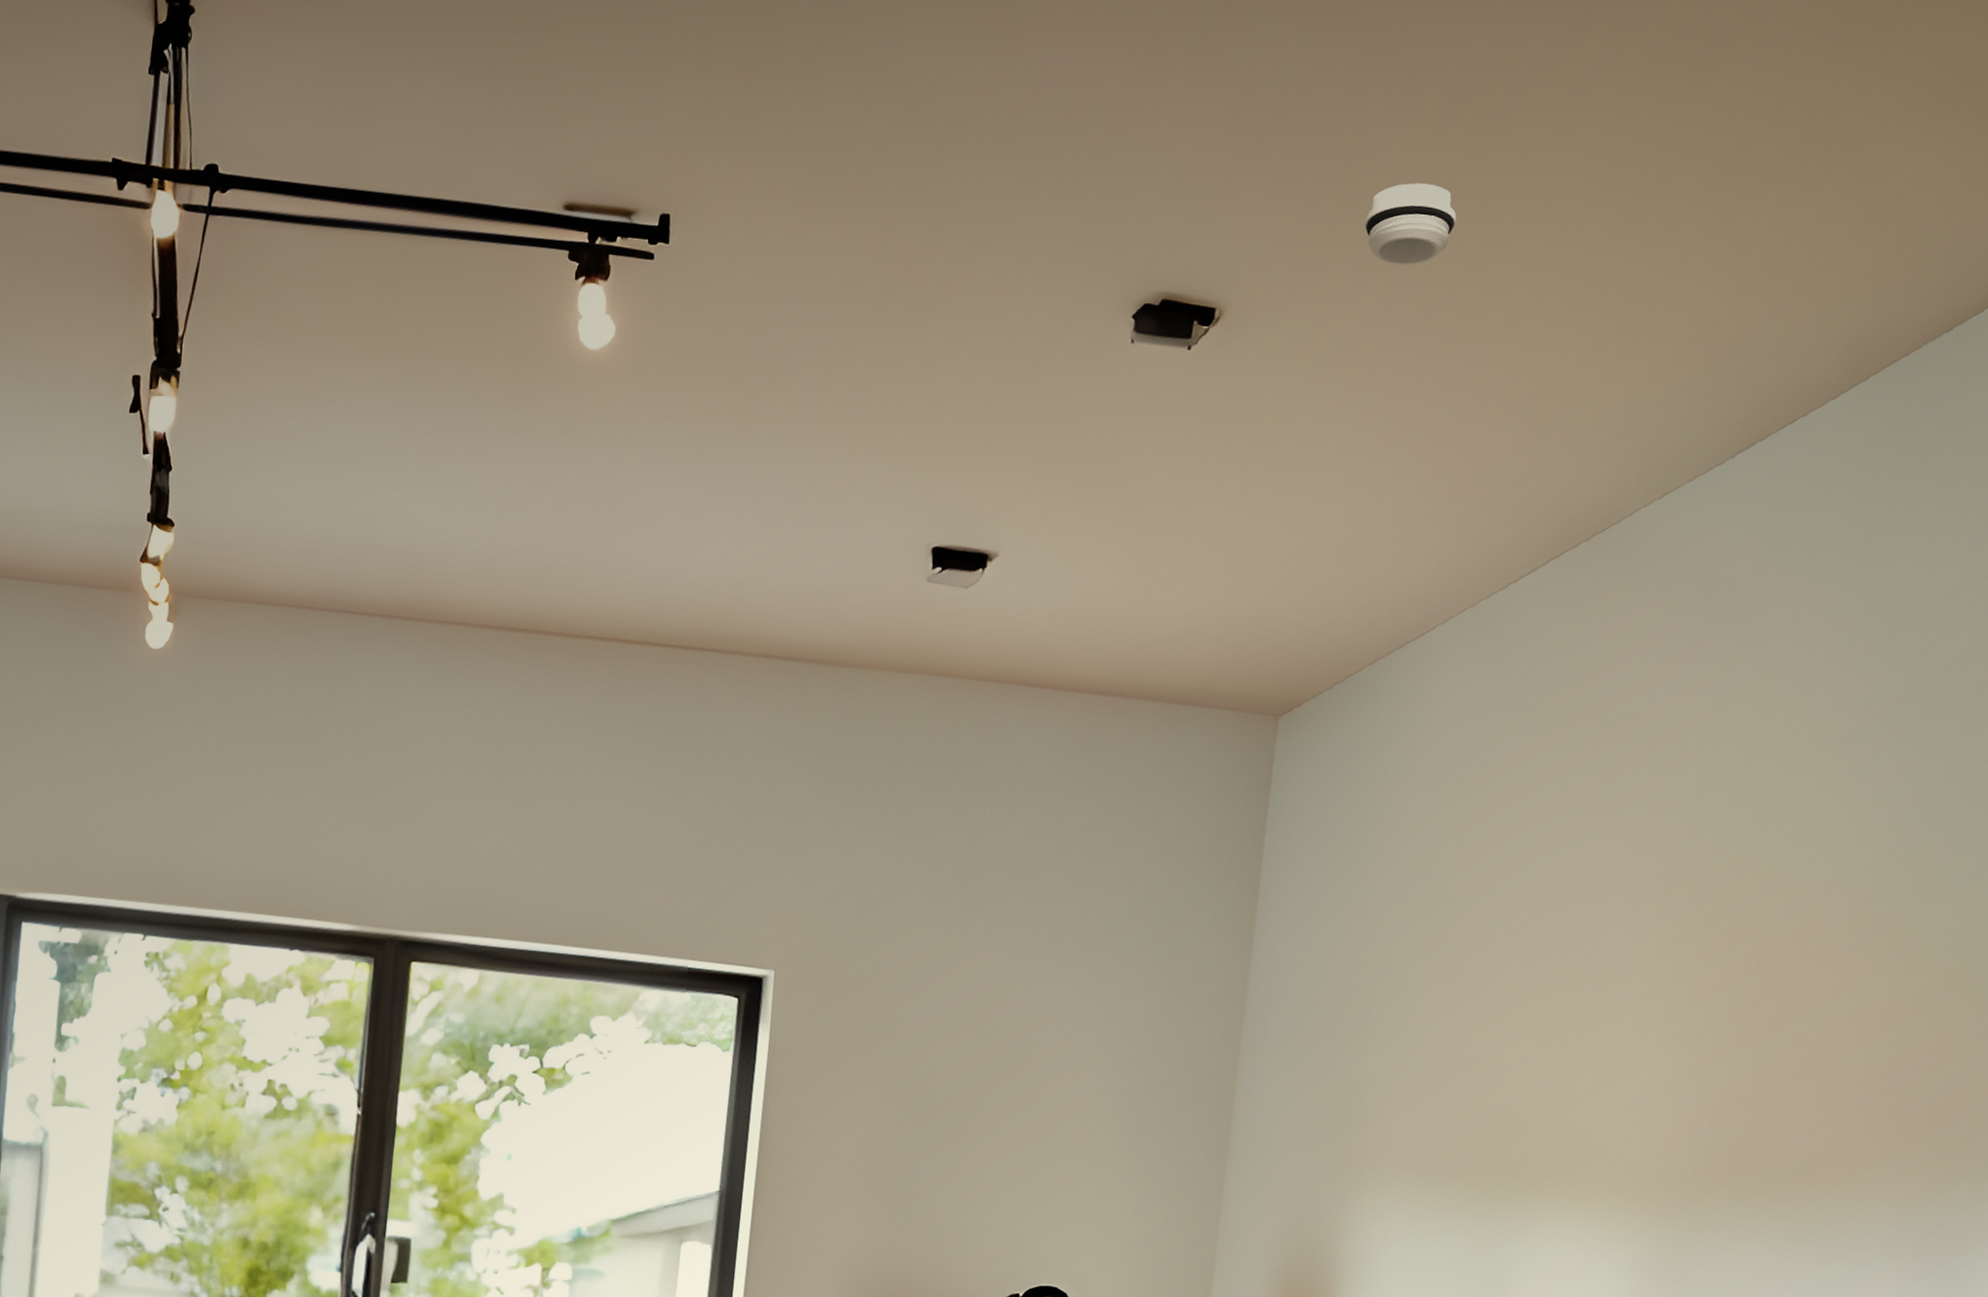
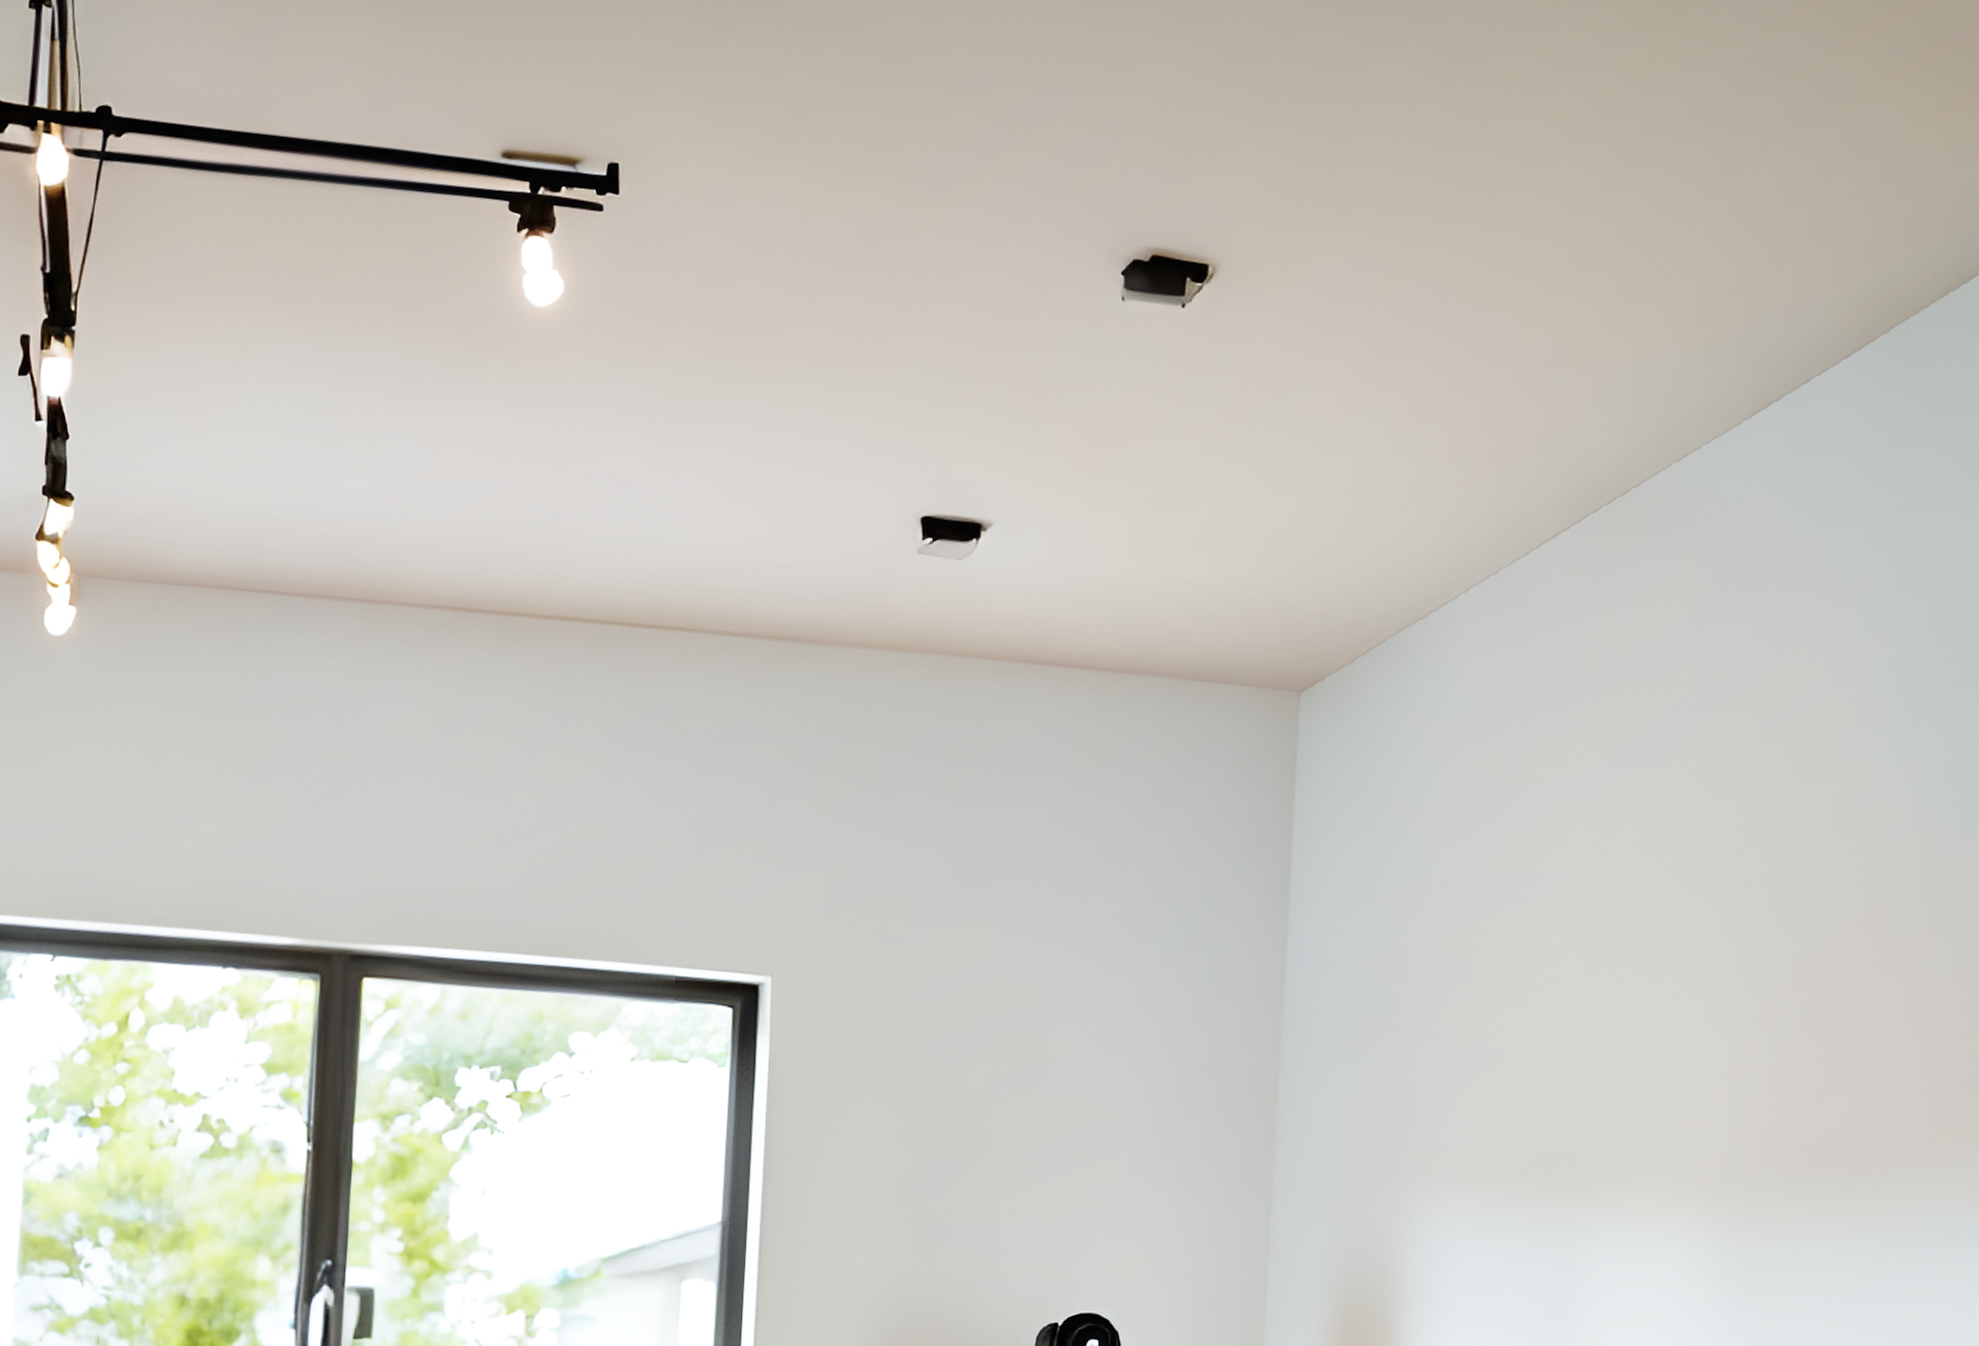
smoke detector: present [1364,183,1457,266] -> none [1358,136,1452,221]

